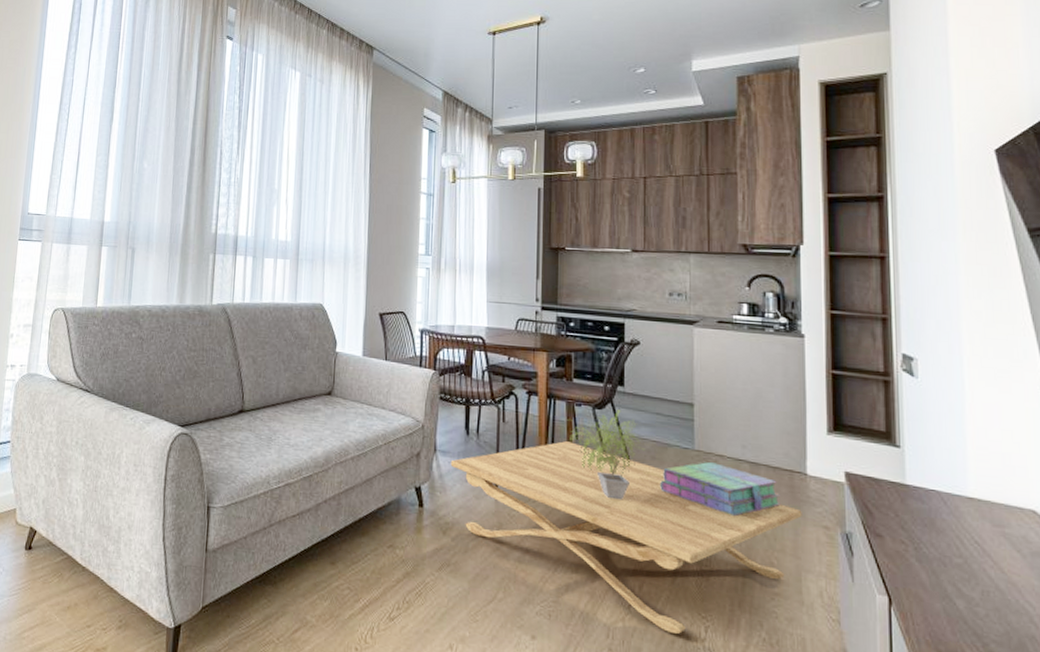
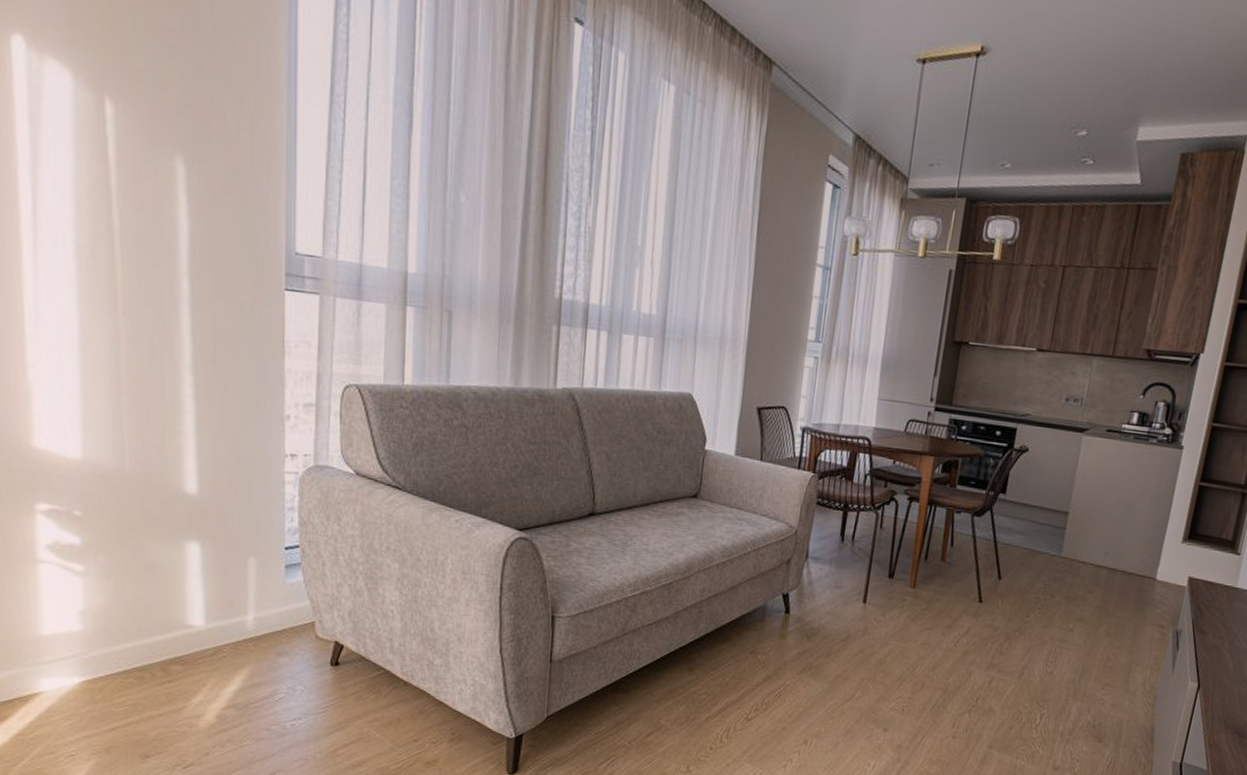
coffee table: present [450,441,802,634] -> none [821,548,1145,721]
potted plant: present [567,410,646,500] -> none [944,517,1016,605]
stack of books: present [660,462,781,516] -> none [1023,568,1129,617]

